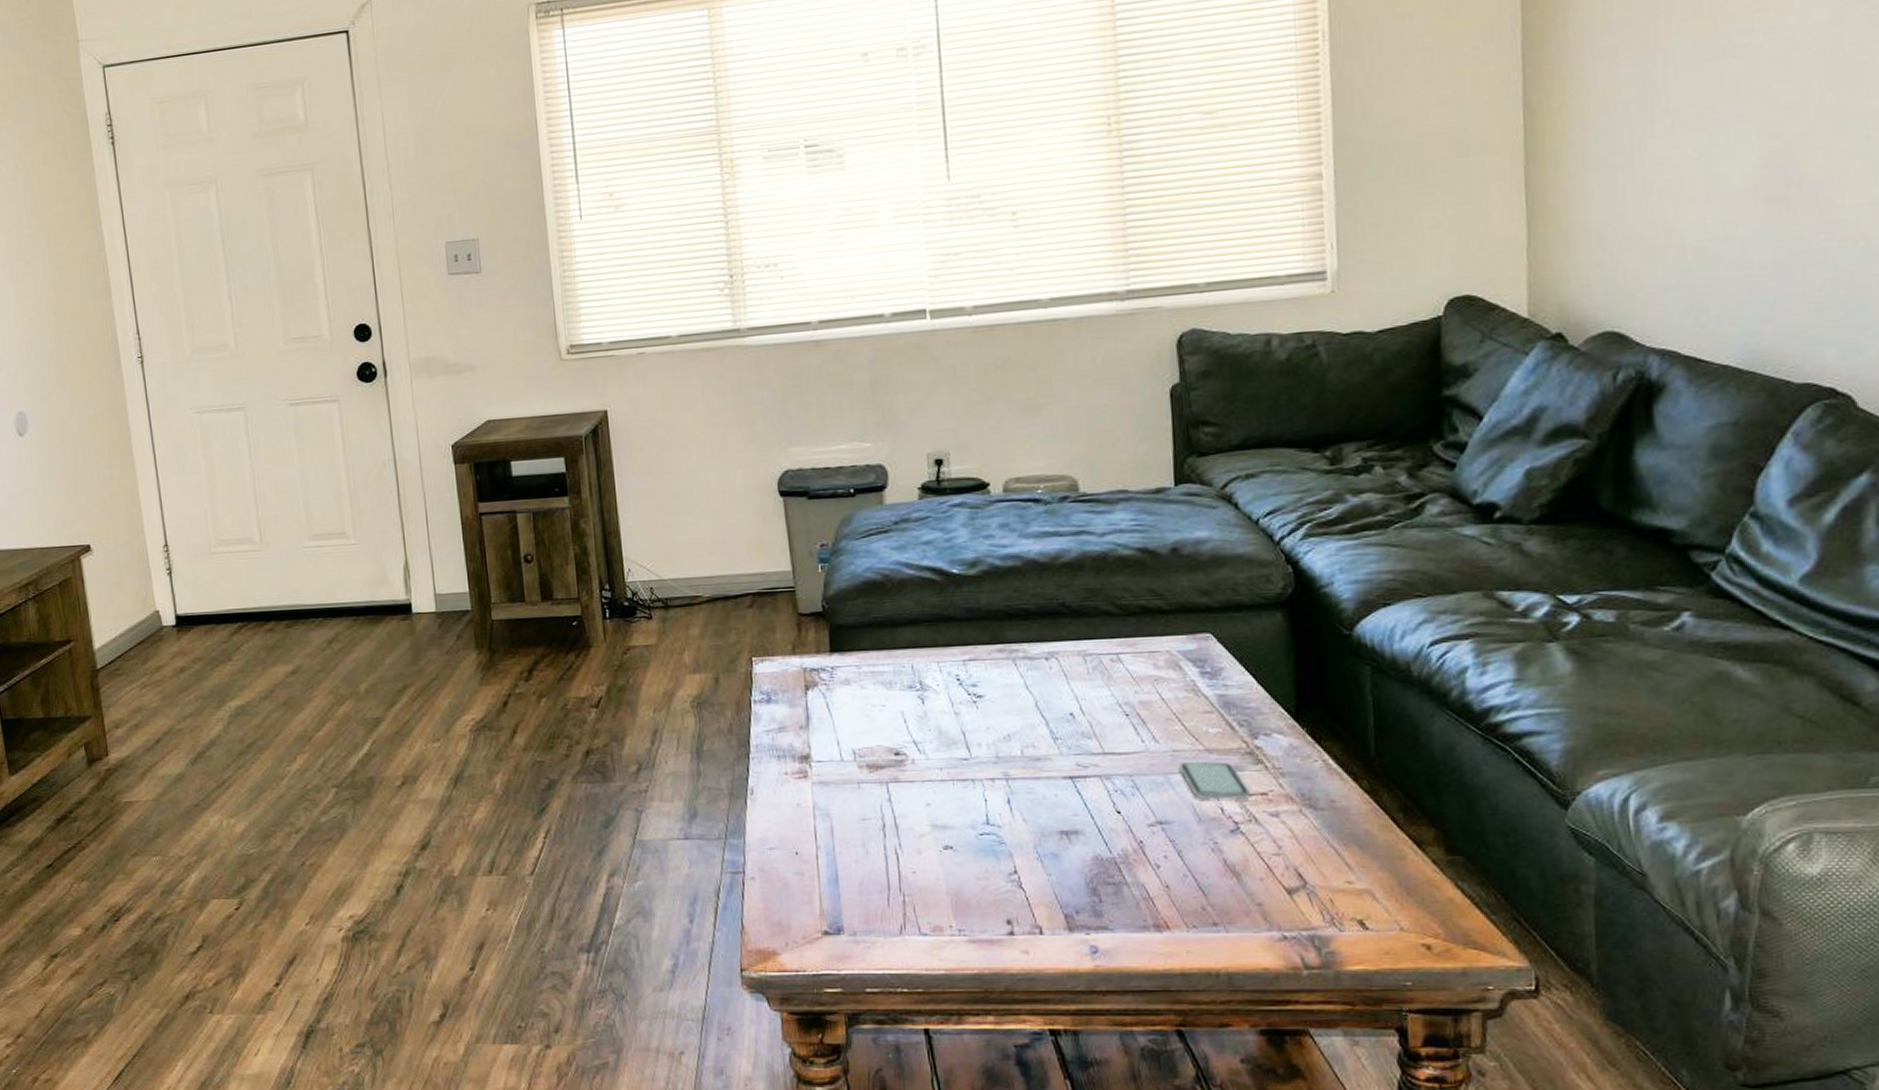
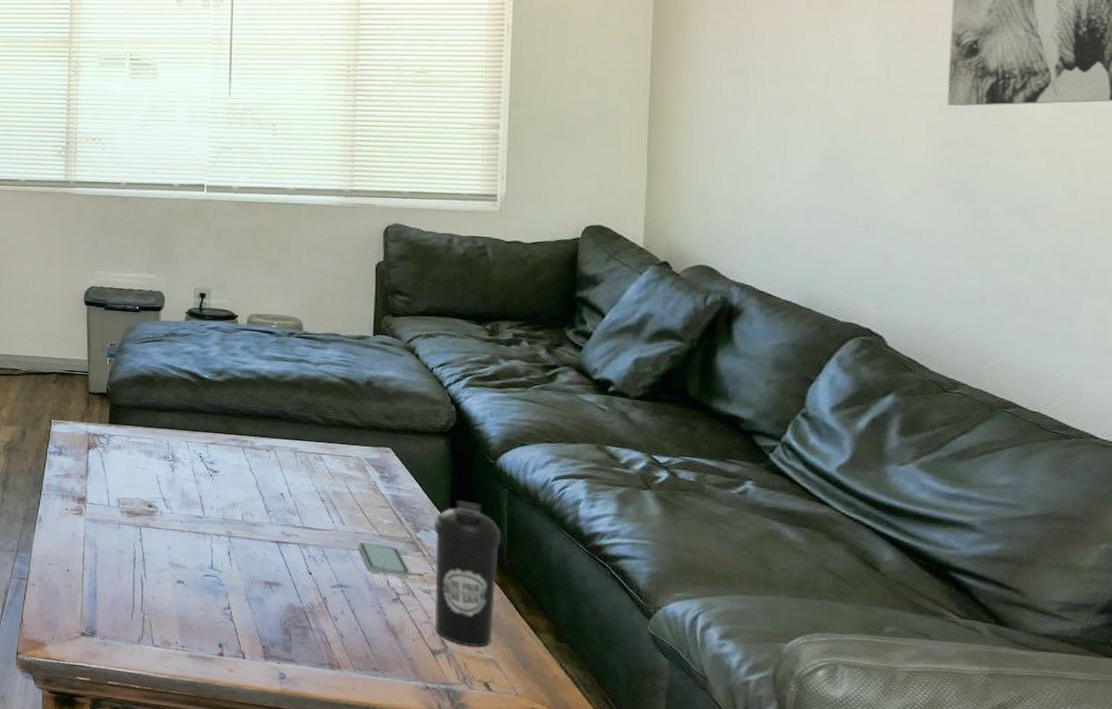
water bottle: none [1277,689,1367,877] -> present [434,500,502,647]

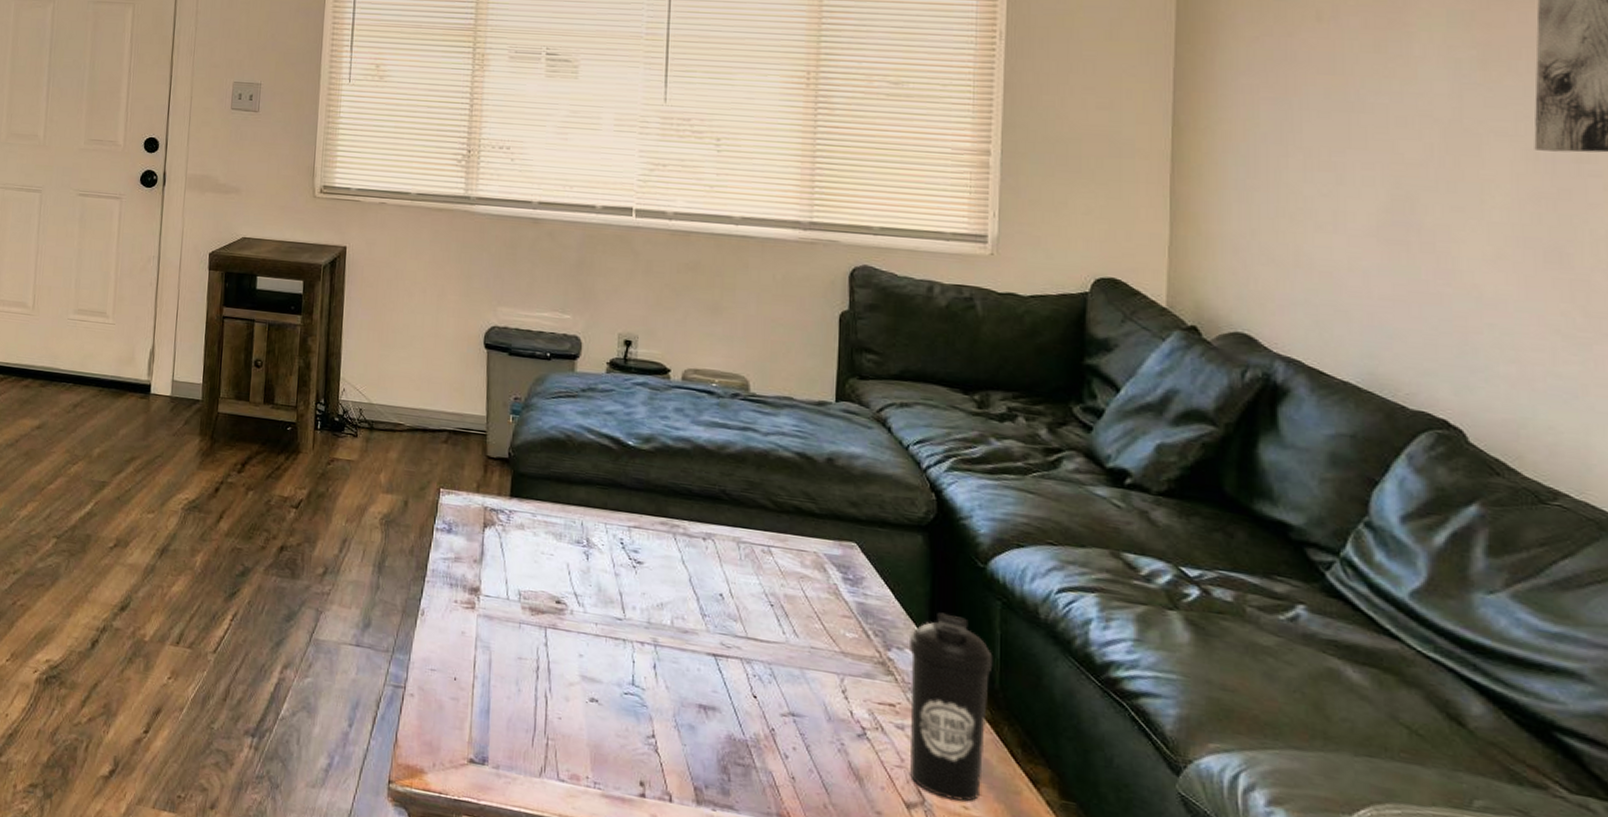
smartphone: present [358,542,410,577] -> none [815,660,879,707]

